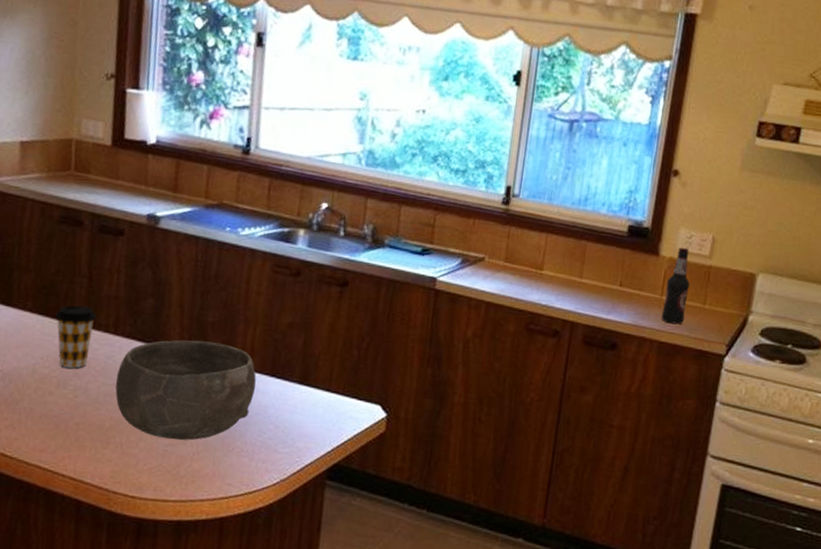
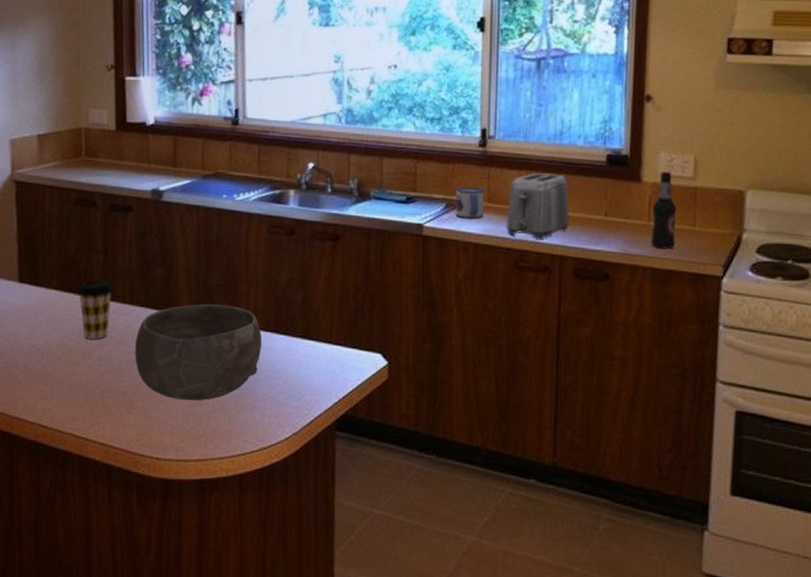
mug: none [470,243,503,278] -> present [455,187,484,219]
toaster: none [521,237,588,303] -> present [507,172,569,239]

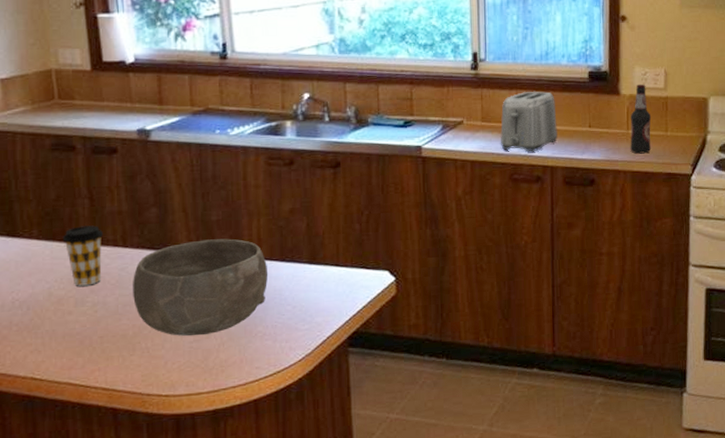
mug: present [455,187,484,219] -> none [451,108,479,139]

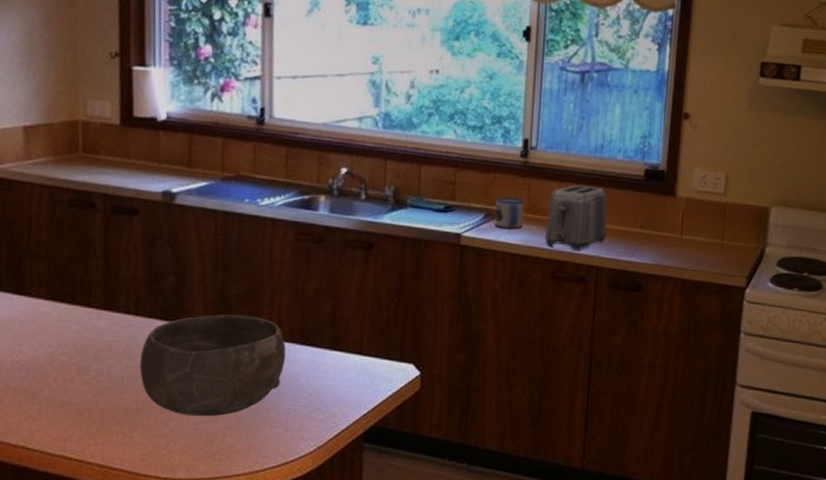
coffee cup: present [62,225,104,286] -> none [71,289,116,353]
mug: none [451,108,479,139] -> present [494,197,524,230]
bottle: present [630,84,652,154] -> none [682,186,708,262]

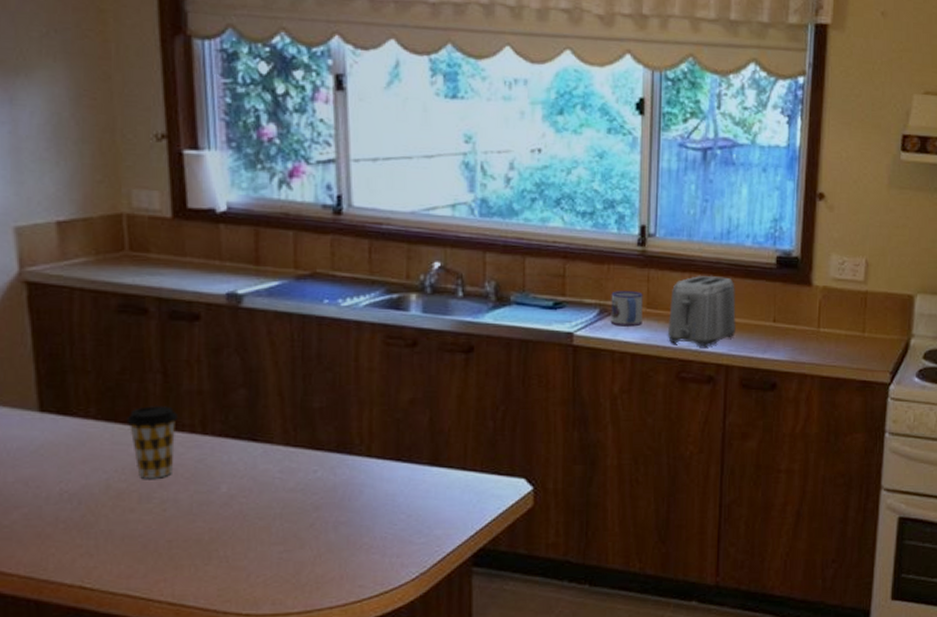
coffee cup: none [71,289,116,353] -> present [126,406,179,479]
bowl: present [140,314,286,417] -> none [211,430,380,545]

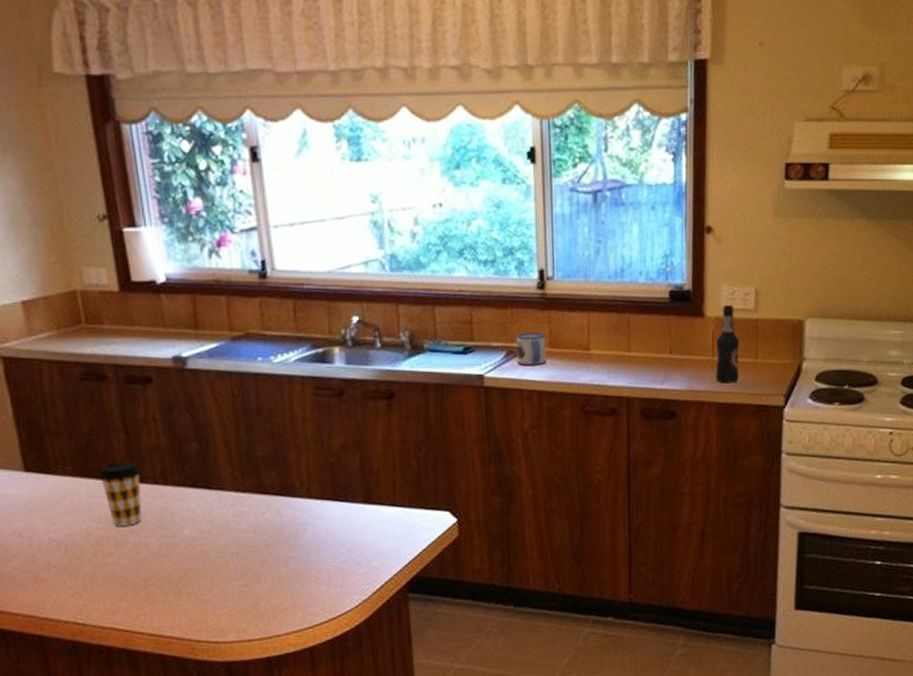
toaster: present [668,275,736,347] -> none [571,313,634,382]
bottle: none [820,274,847,356] -> present [715,304,740,384]

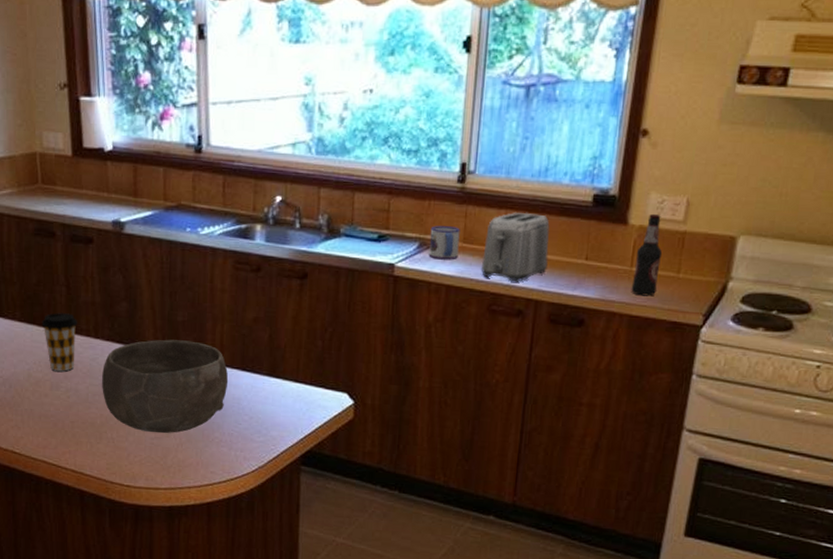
bowl: none [175,476,320,580] -> present [102,339,229,434]
toaster: none [571,313,634,382] -> present [481,212,550,282]

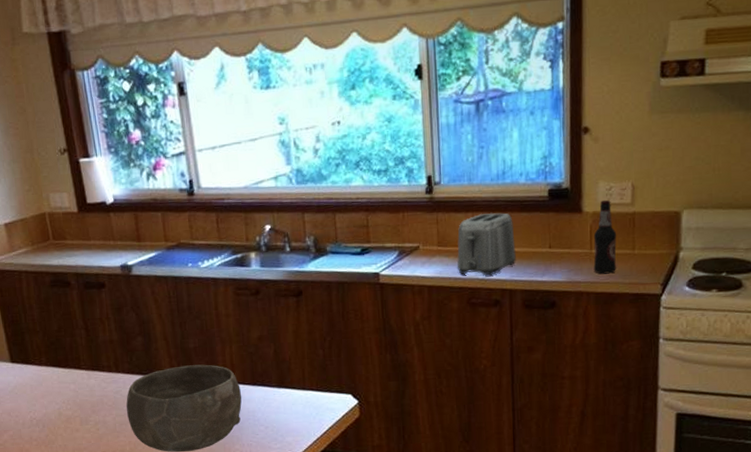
coffee cup: present [41,313,78,372] -> none [66,353,100,407]
mug: present [428,226,460,260] -> none [407,233,435,264]

